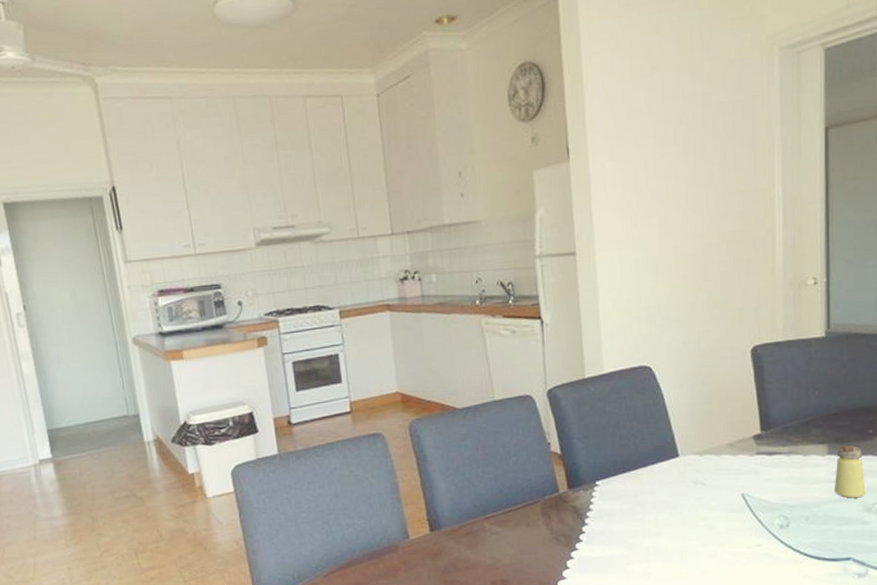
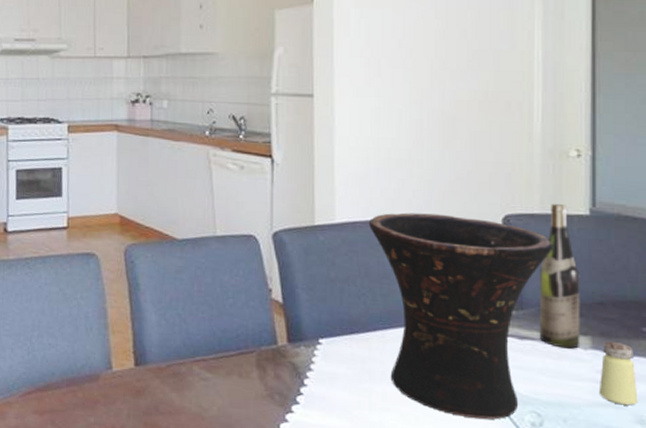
vase: none [633,352,796,530] -> present [368,213,554,420]
wine bottle: none [784,329,819,458] -> present [540,203,581,349]

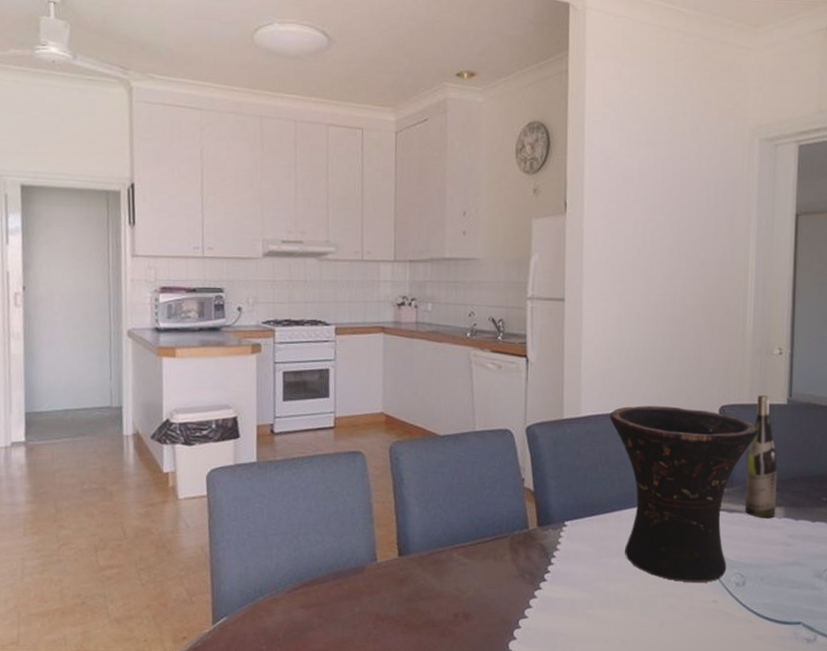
saltshaker: present [600,341,638,406] -> none [789,510,818,563]

